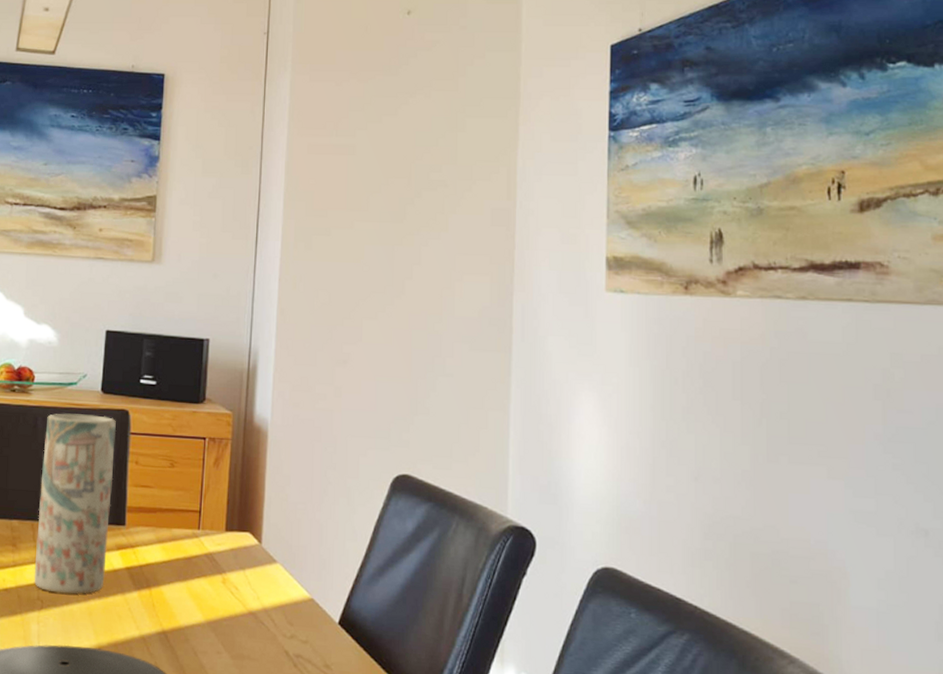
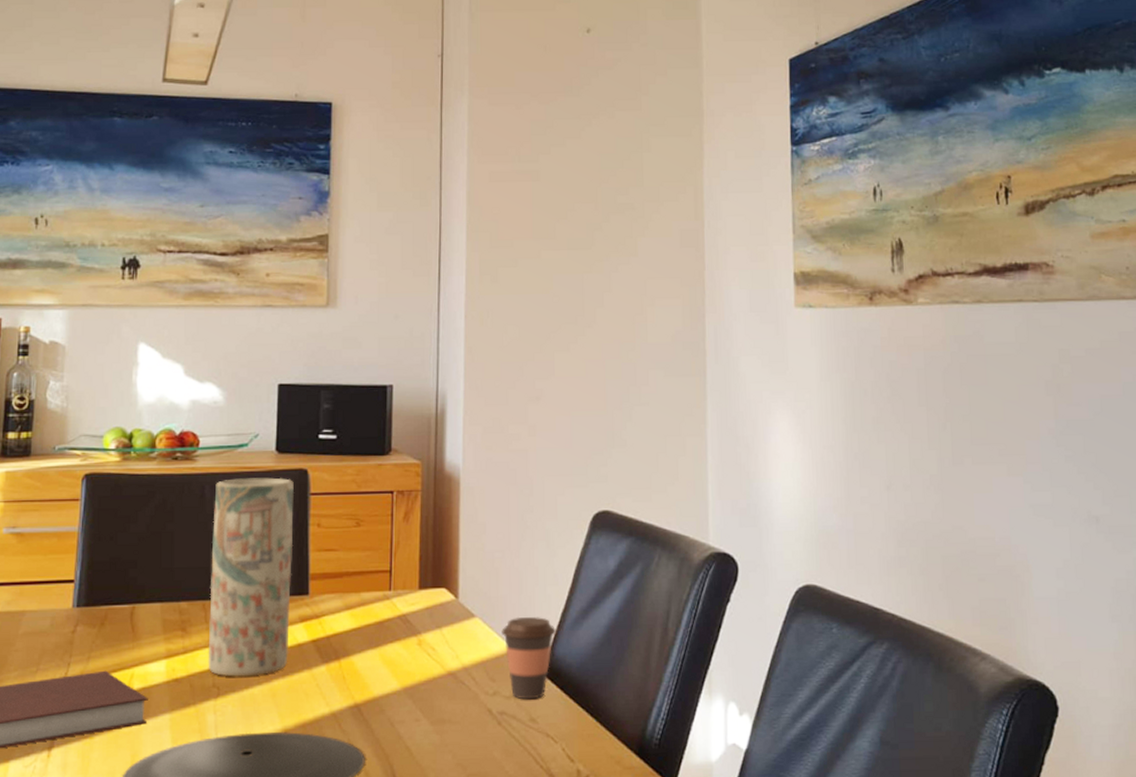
coffee cup: none [301,567,354,647] -> present [501,617,557,700]

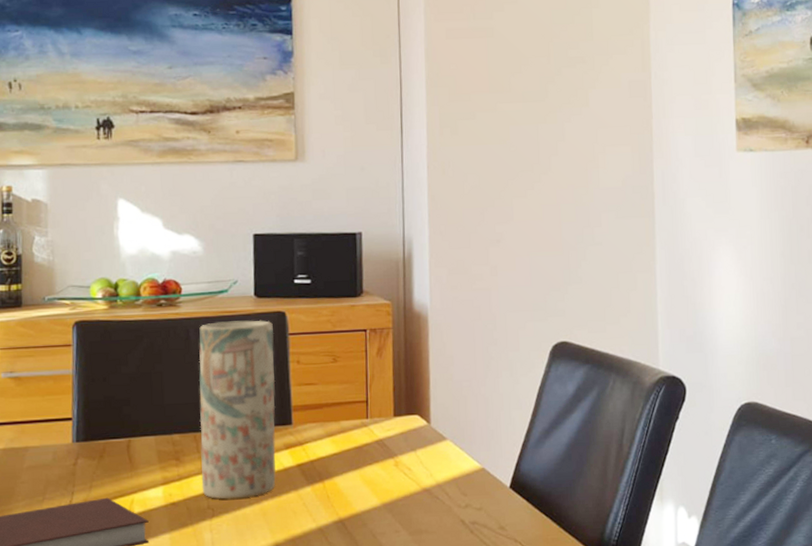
coffee cup: present [501,617,557,700] -> none [471,438,522,511]

